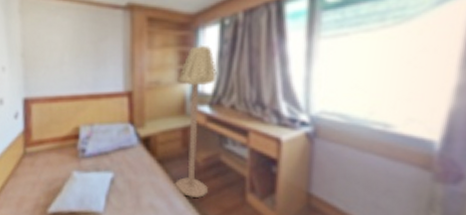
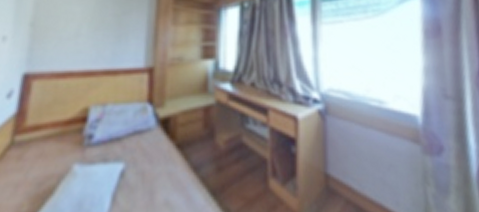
floor lamp: present [174,44,217,198] -> none [193,23,238,189]

